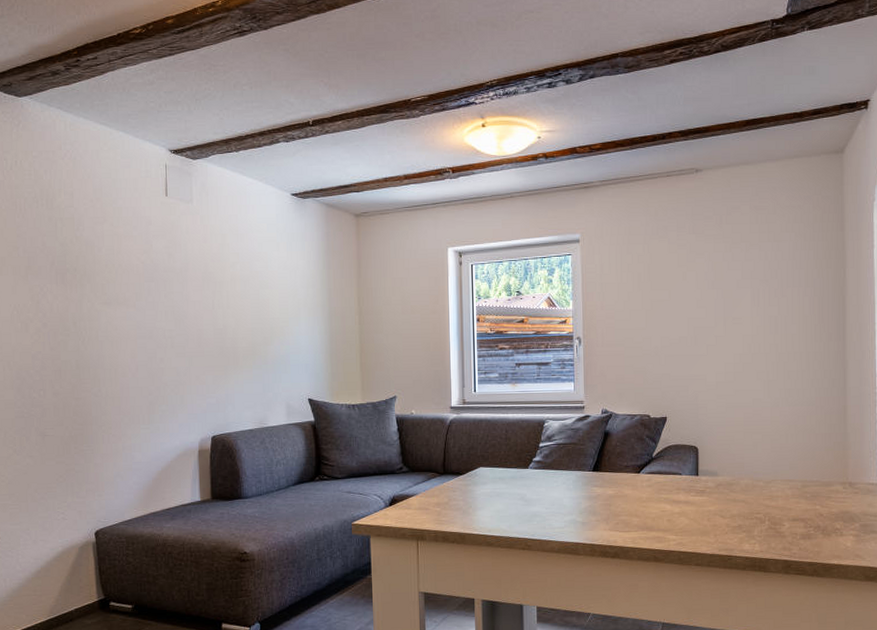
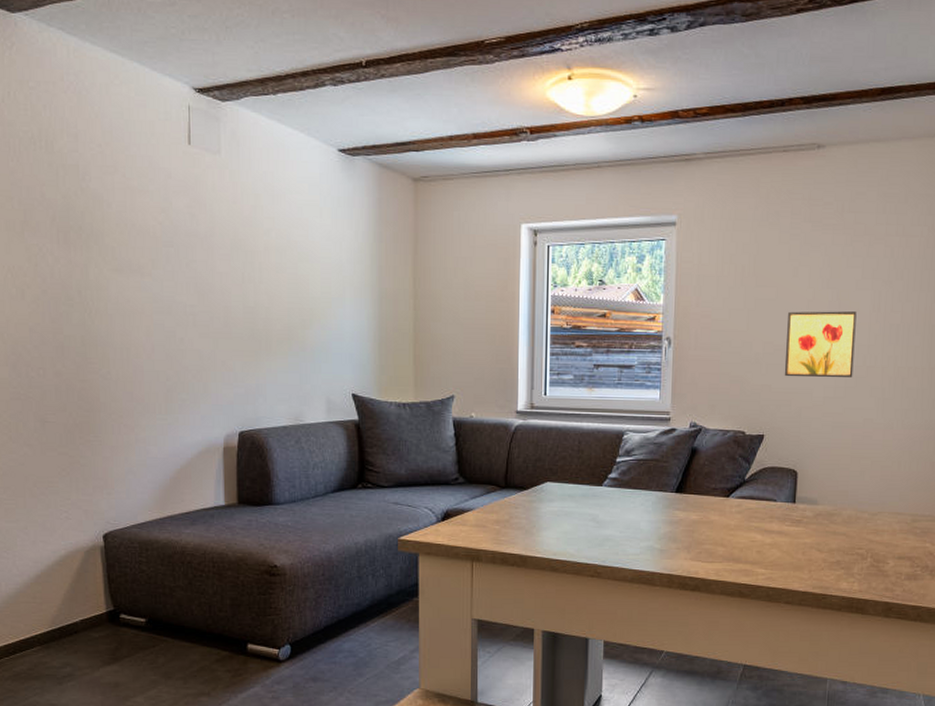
wall art: none [680,306,740,366] -> present [784,310,857,377]

